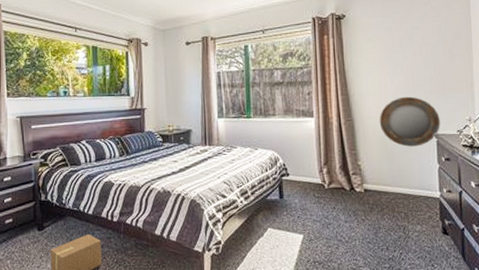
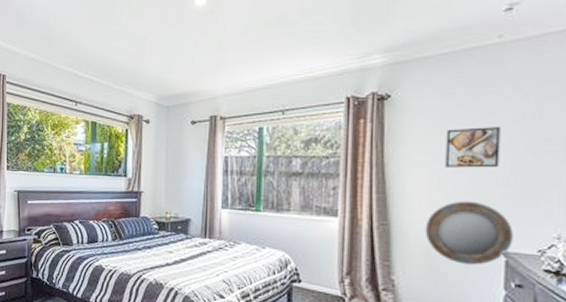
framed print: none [388,38,426,71] -> present [445,127,501,168]

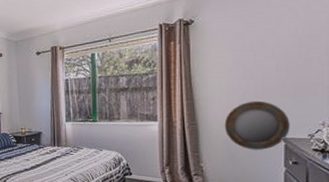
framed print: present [445,127,501,168] -> none [237,41,279,76]

